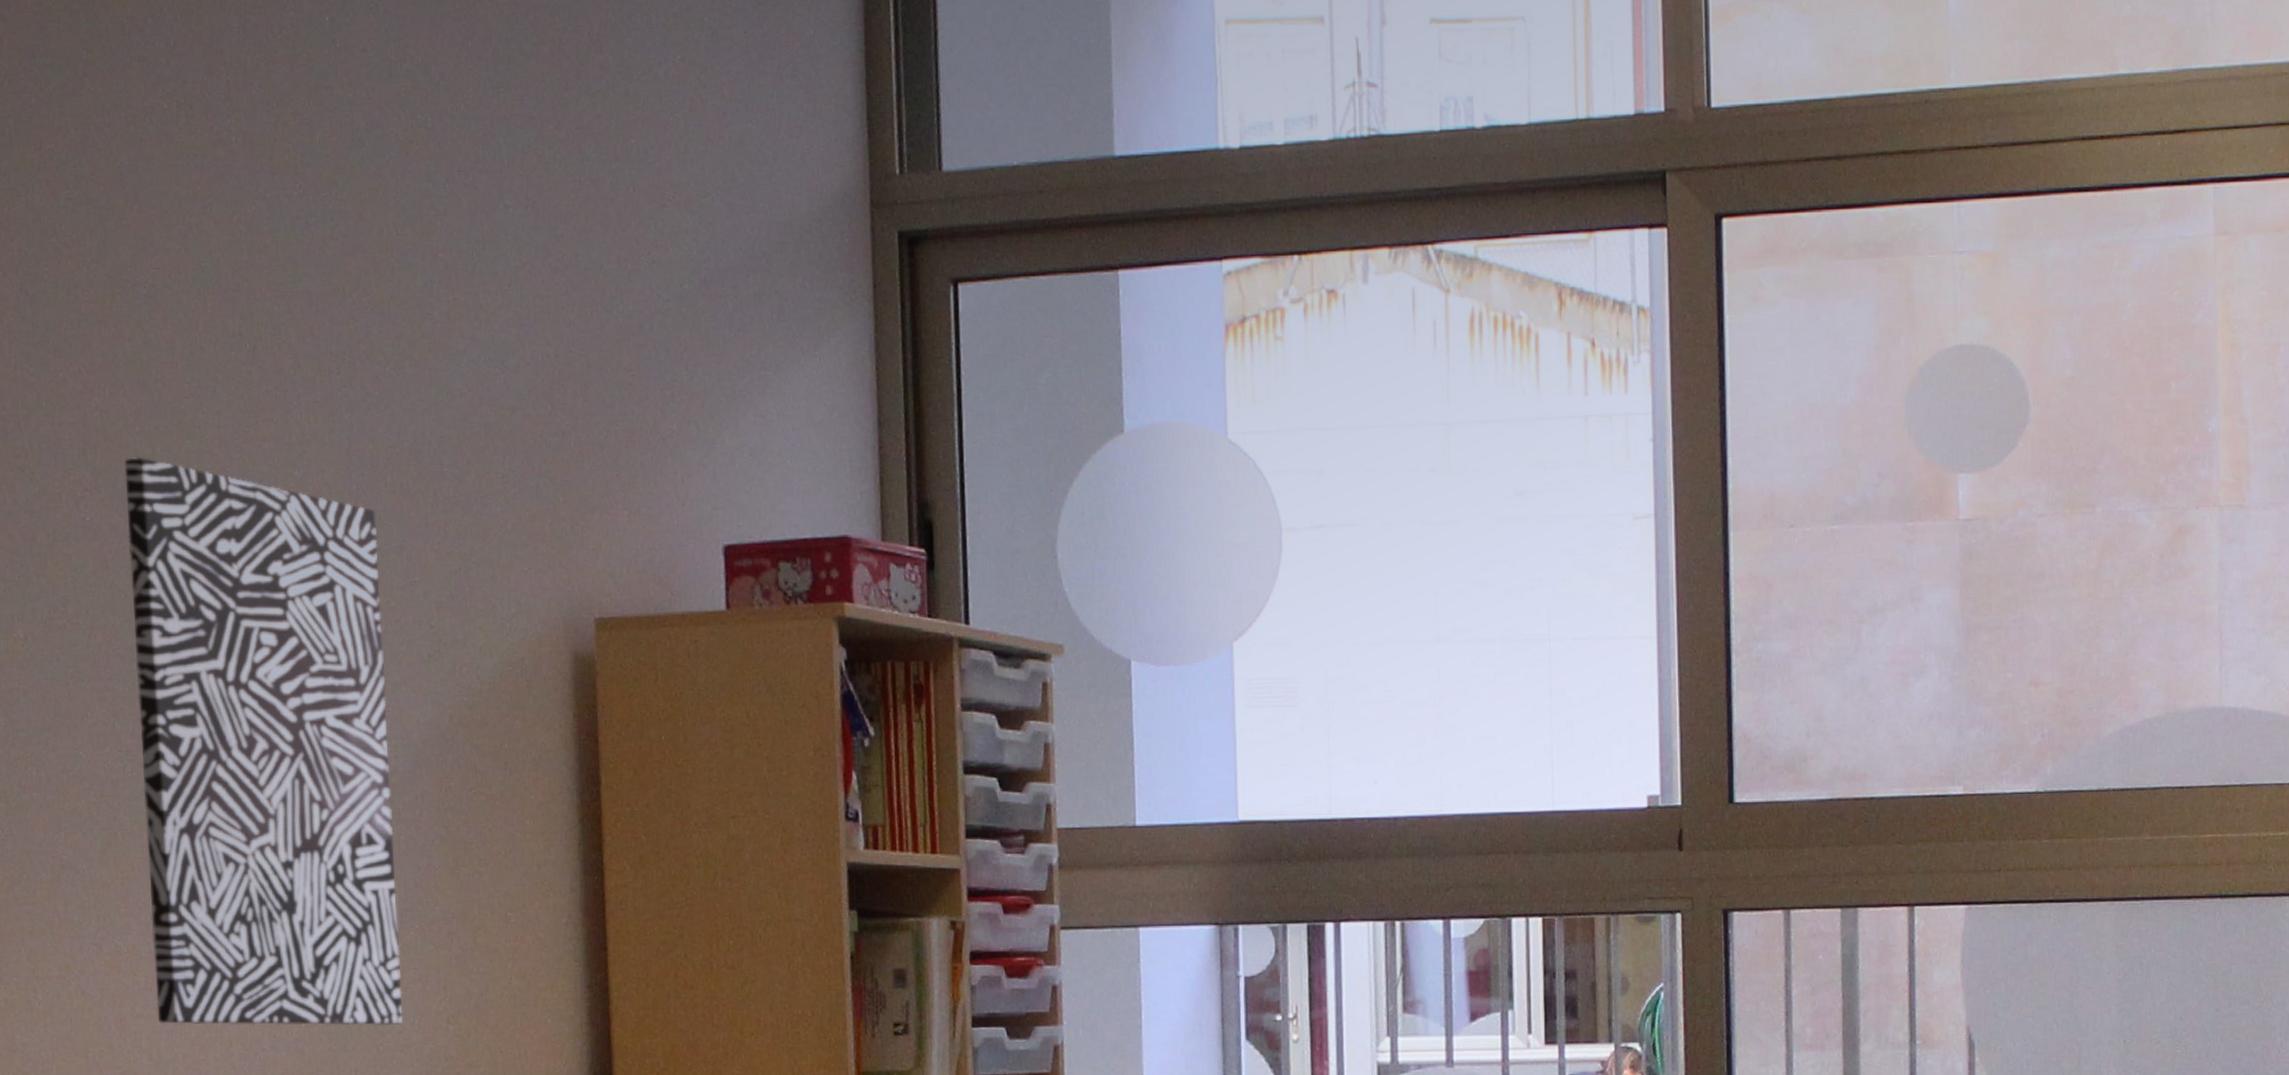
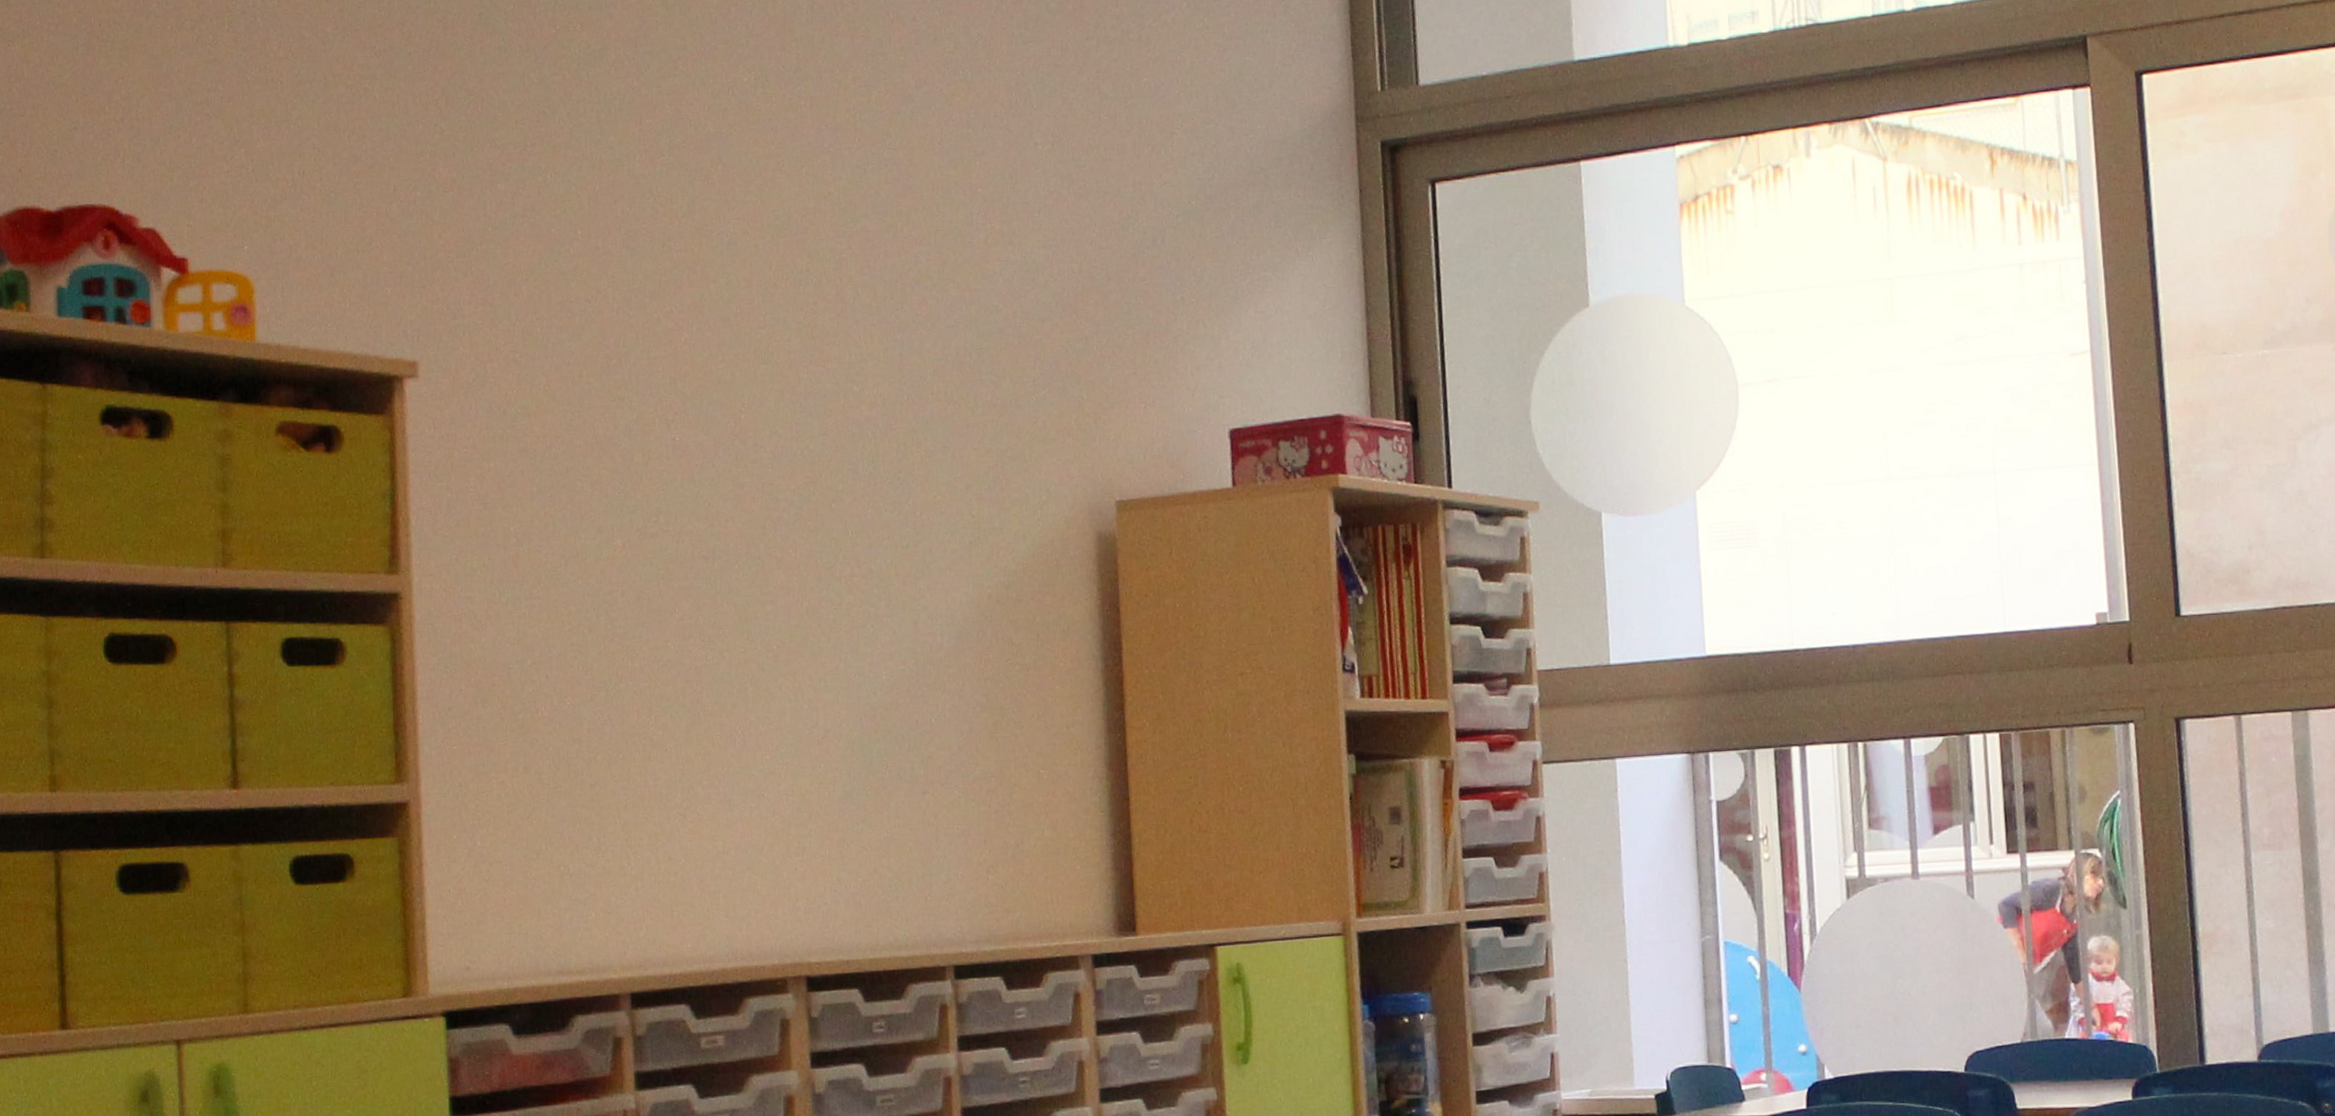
wall art: present [124,457,402,1026] -> none [708,382,948,883]

